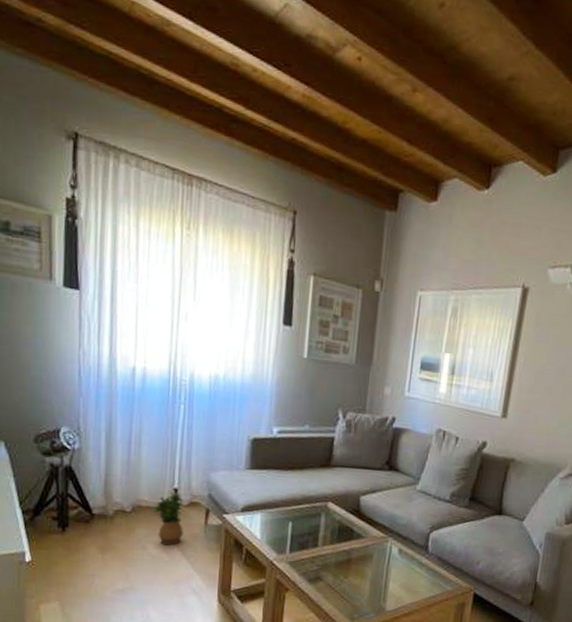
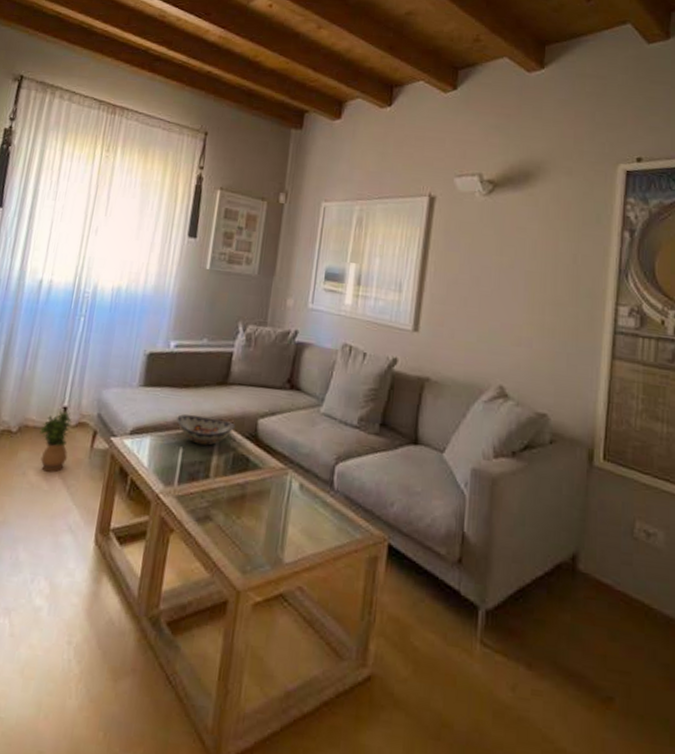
decorative bowl: none [284,493,340,520] -> present [176,414,236,446]

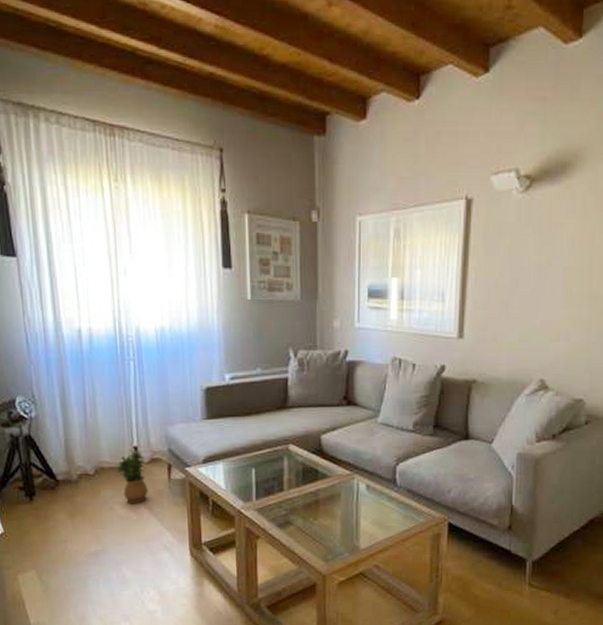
decorative bowl: present [176,414,236,446] -> none [244,440,301,464]

